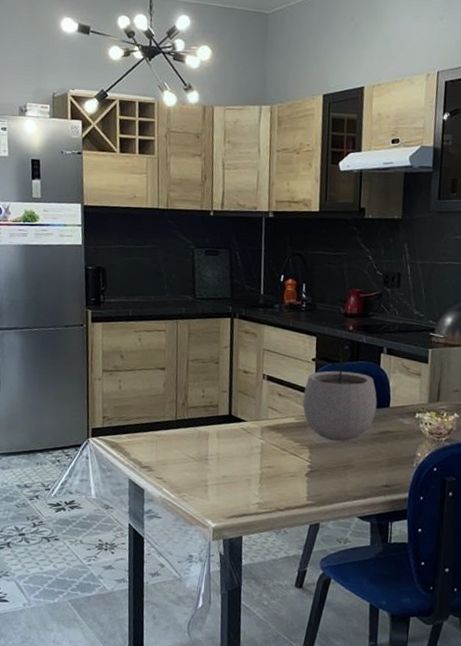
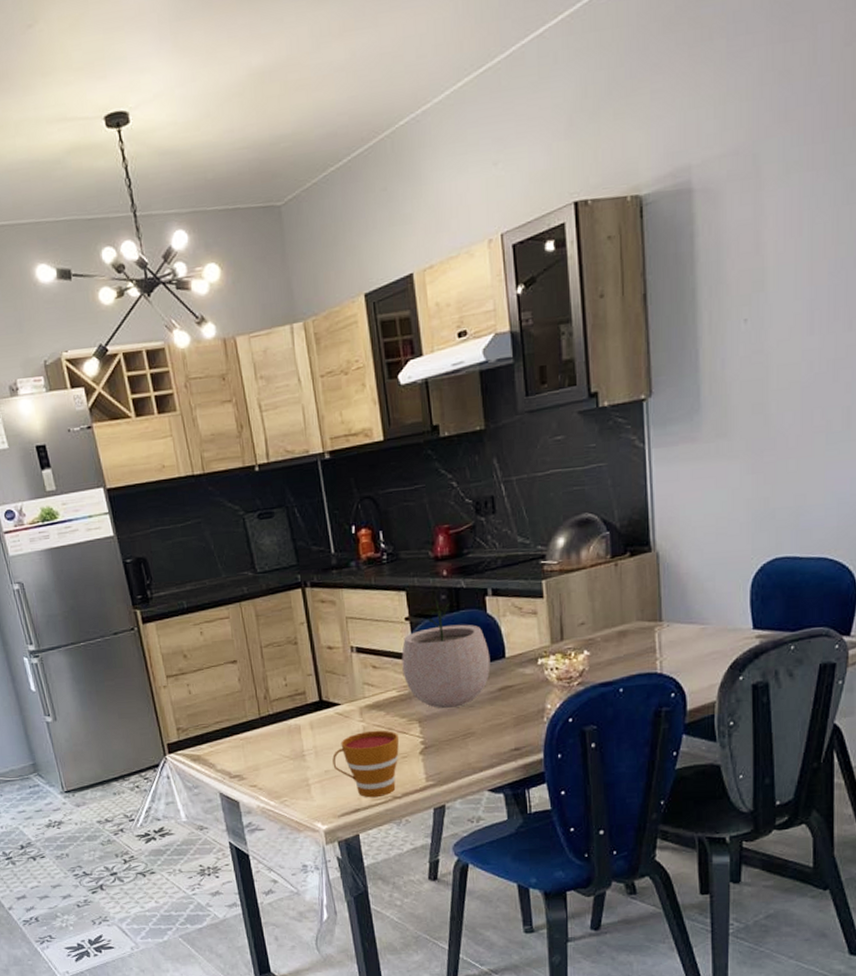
cup: none [230,448,291,507] -> present [332,730,400,798]

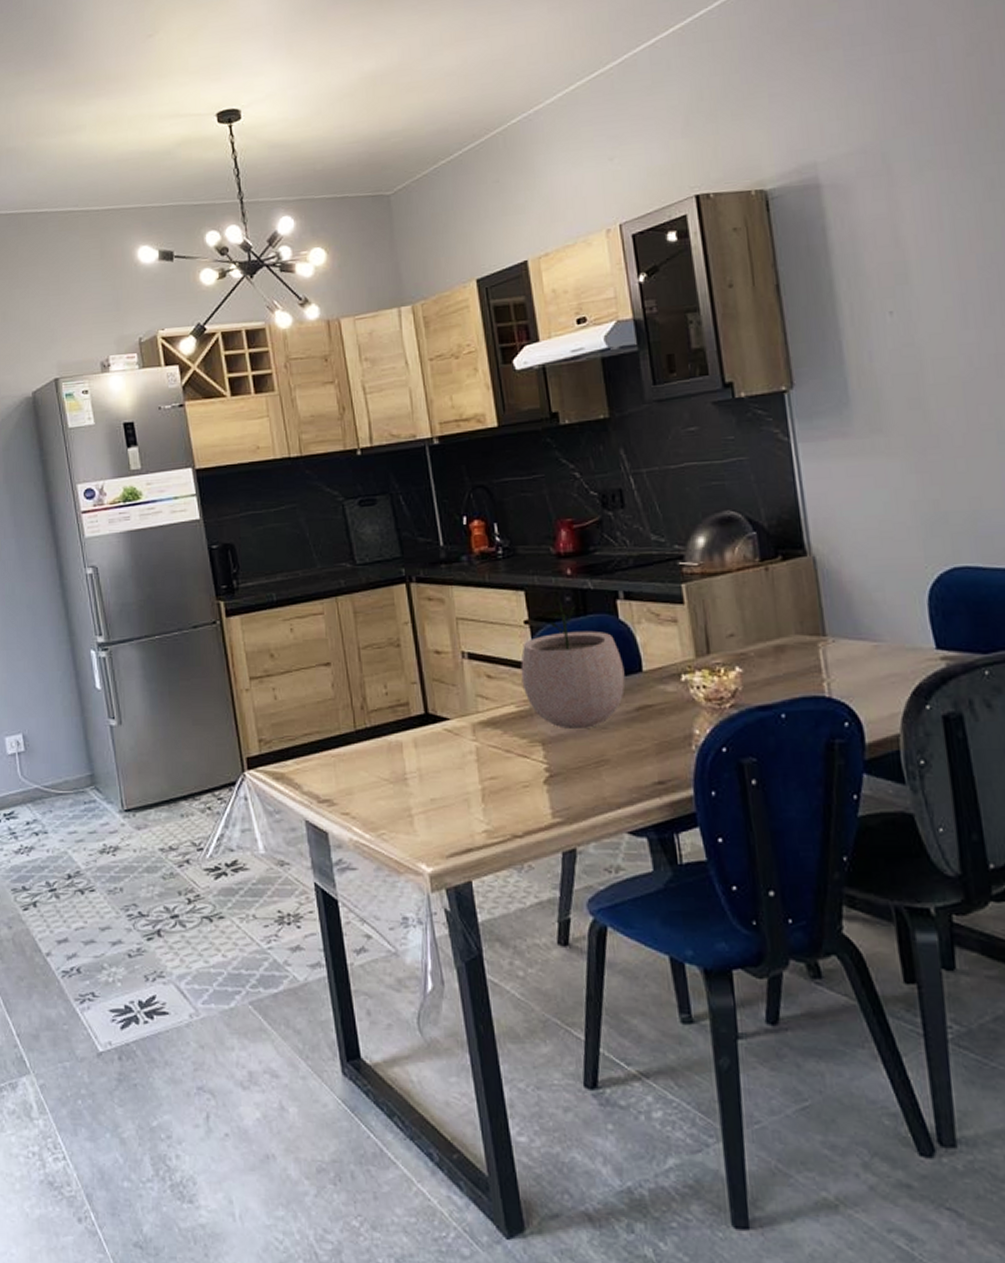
cup: present [332,730,400,798] -> none [440,752,520,835]

